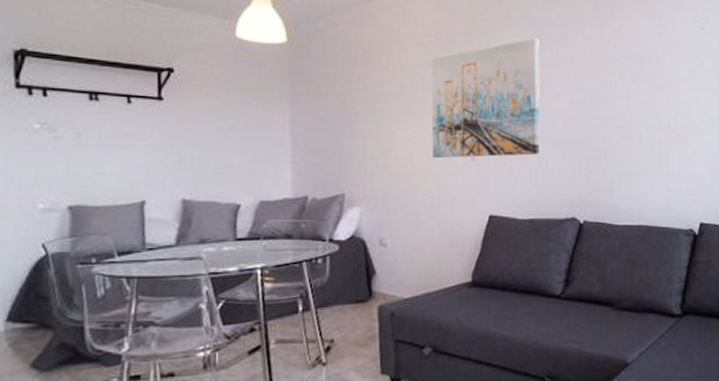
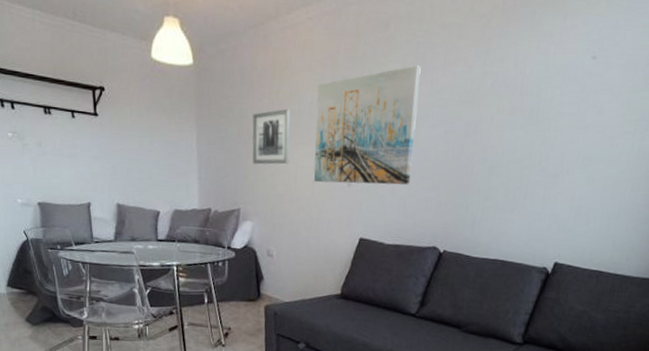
wall art: none [358,83,403,144] -> present [252,108,291,165]

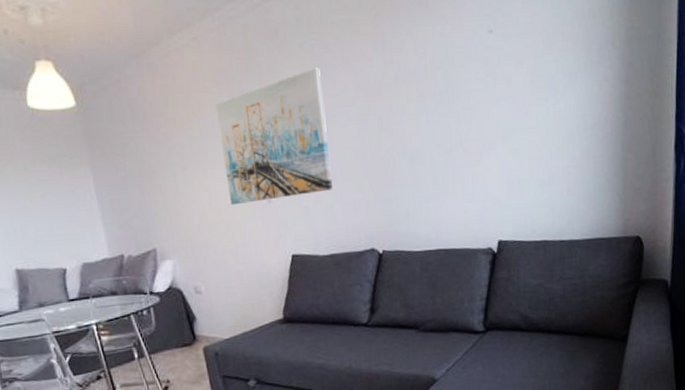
wall art: present [252,108,291,165] -> none [151,134,200,199]

